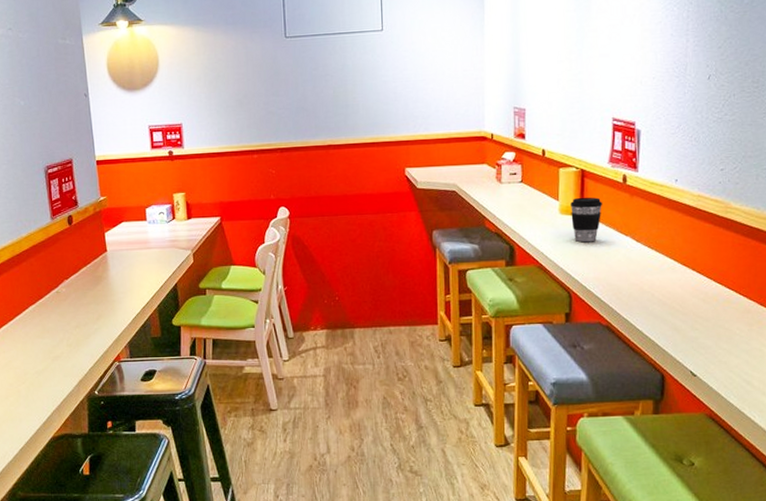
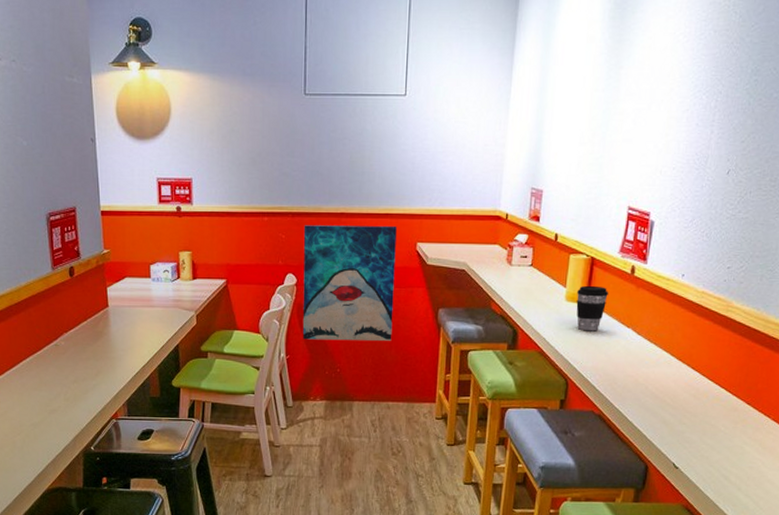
wall art: none [293,153,388,270] -> present [302,225,397,342]

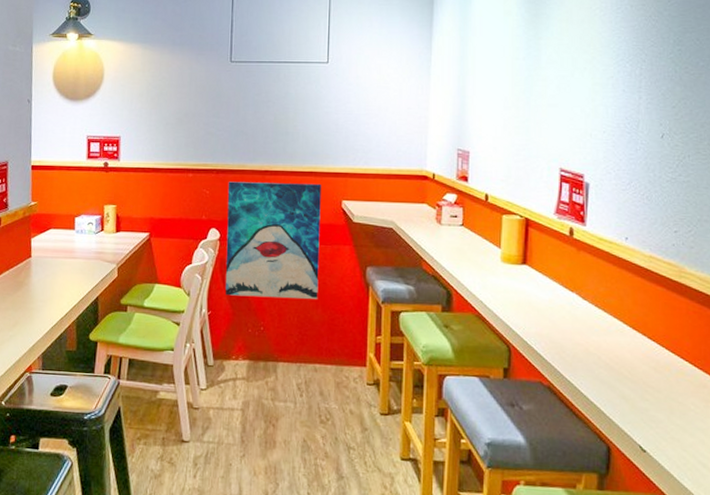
coffee cup: present [576,285,608,331] -> none [513,247,547,295]

